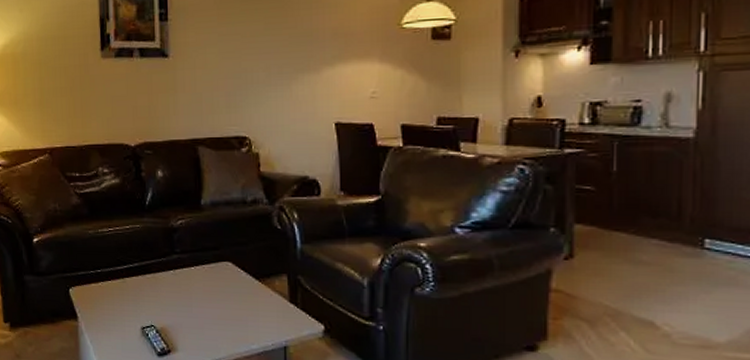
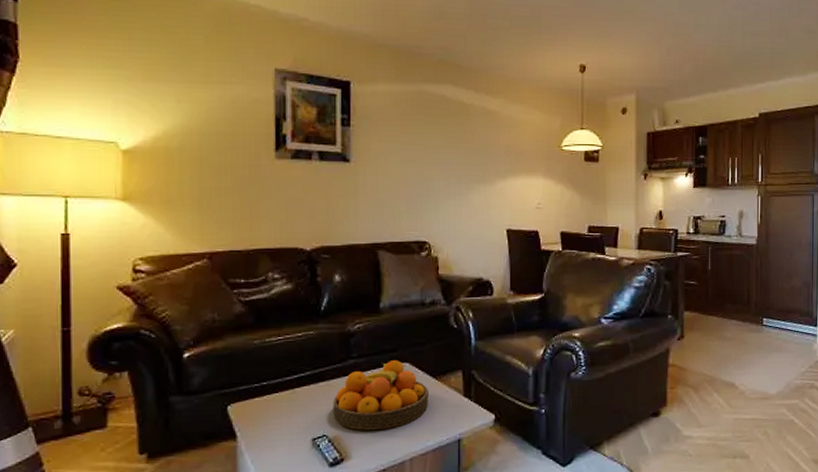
fruit bowl: none [159,257,252,327] -> present [333,359,428,430]

